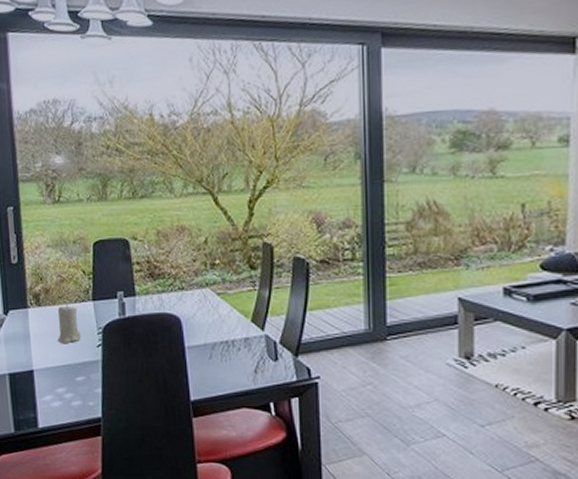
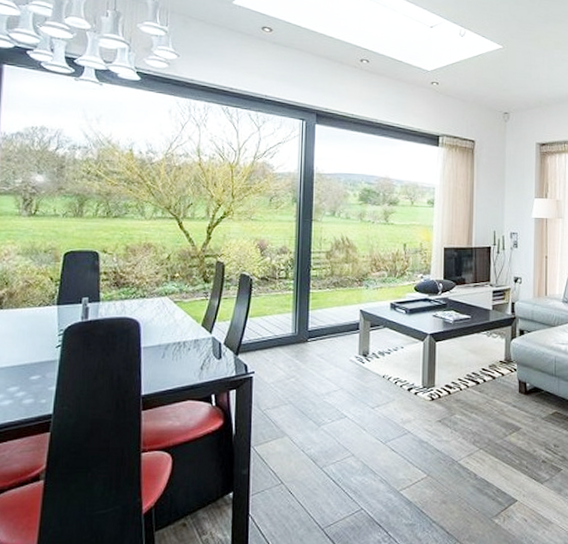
candle: present [57,304,82,344] -> none [16,307,42,345]

